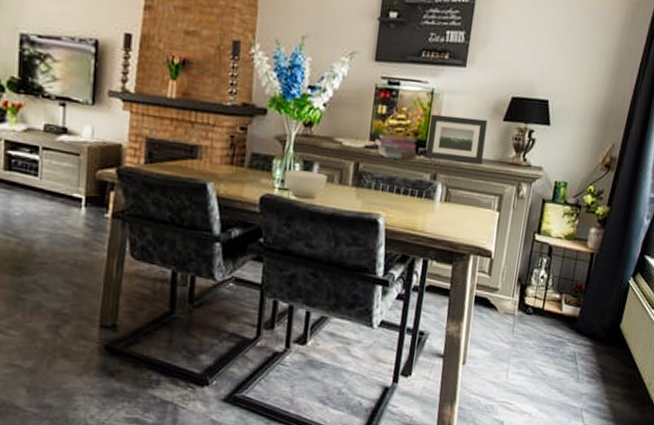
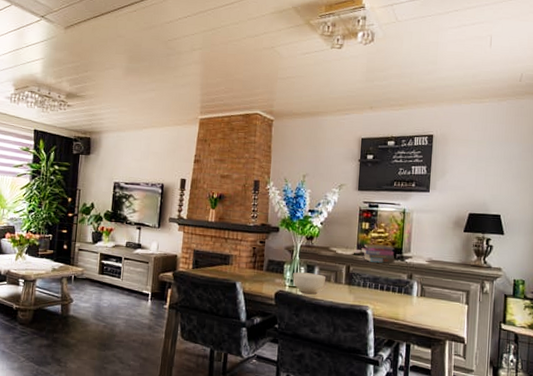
picture frame: present [425,114,488,165] -> none [402,228,451,267]

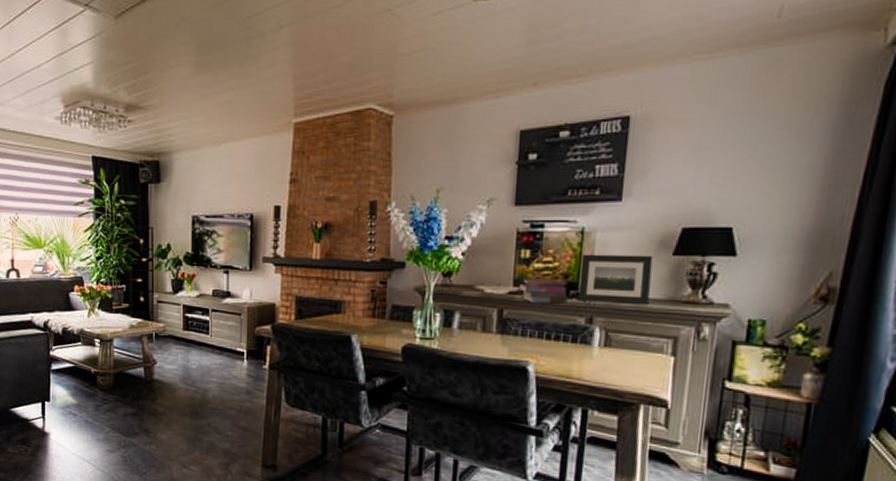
bowl: present [293,272,326,294] -> none [425,319,471,347]
picture frame: none [402,228,451,267] -> present [578,254,653,305]

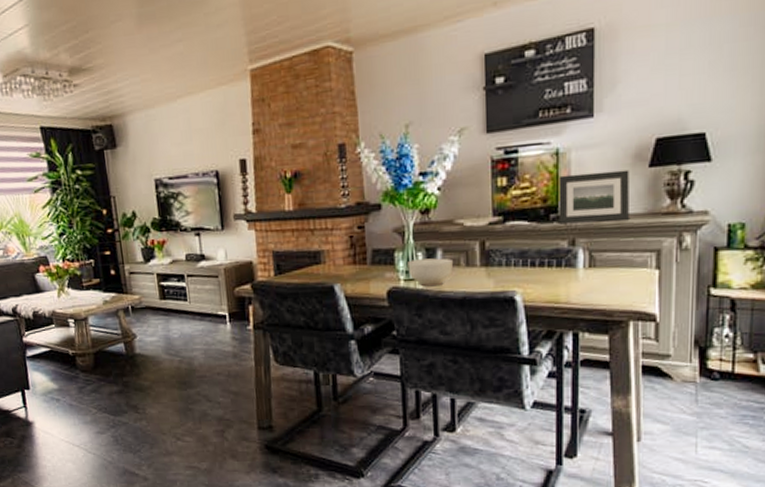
bowl: none [425,319,471,347] -> present [408,257,454,286]
books: present [519,278,568,304] -> none [498,204,549,231]

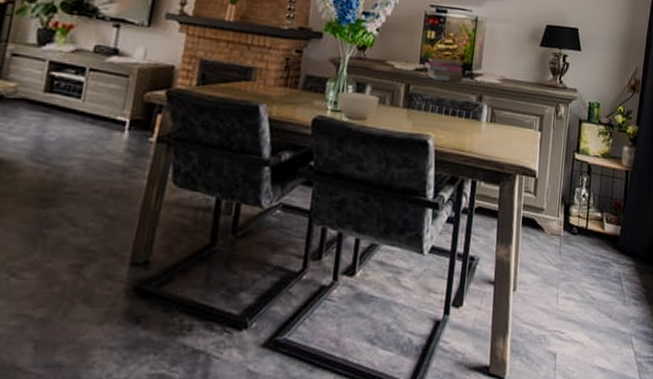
books: none [498,204,549,231] -> present [424,57,464,82]
picture frame: present [558,169,629,225] -> none [471,39,527,87]

